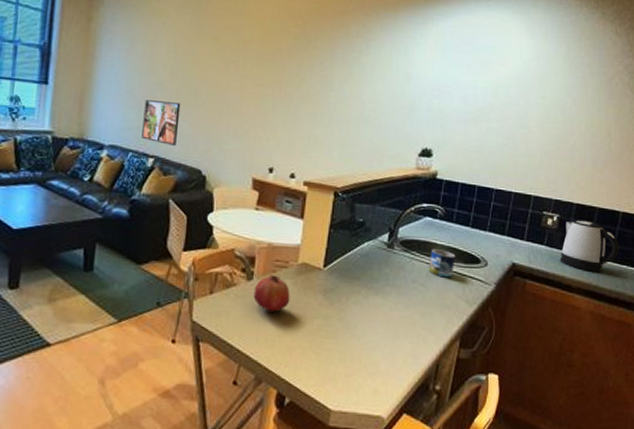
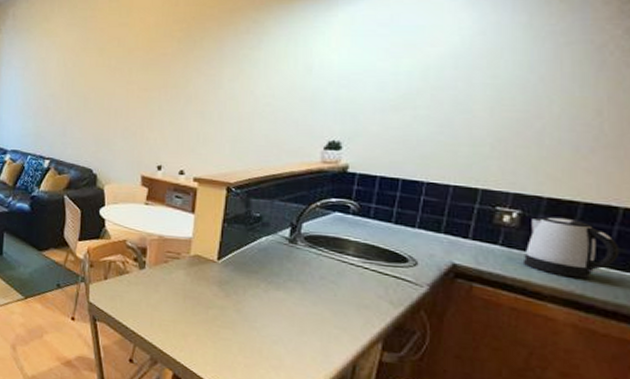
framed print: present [142,100,181,146] -> none [38,110,71,148]
fruit: present [253,275,290,312] -> none [146,265,183,300]
mug: present [428,249,456,278] -> none [339,245,375,277]

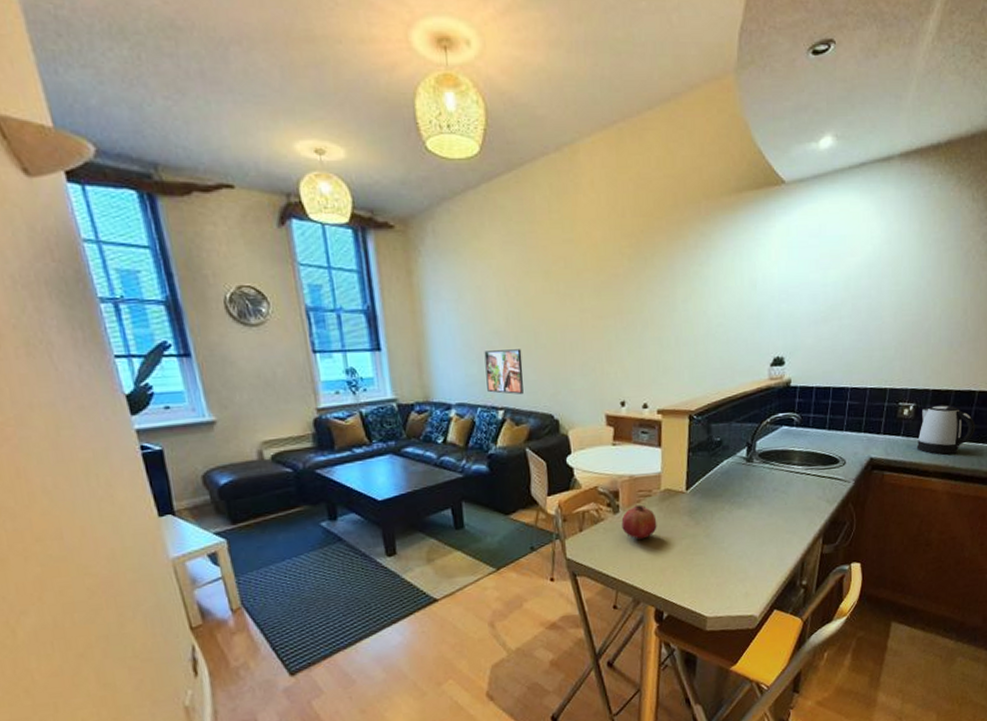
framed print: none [38,110,71,148] -> present [484,349,524,395]
fruit: none [146,265,183,300] -> present [621,505,657,539]

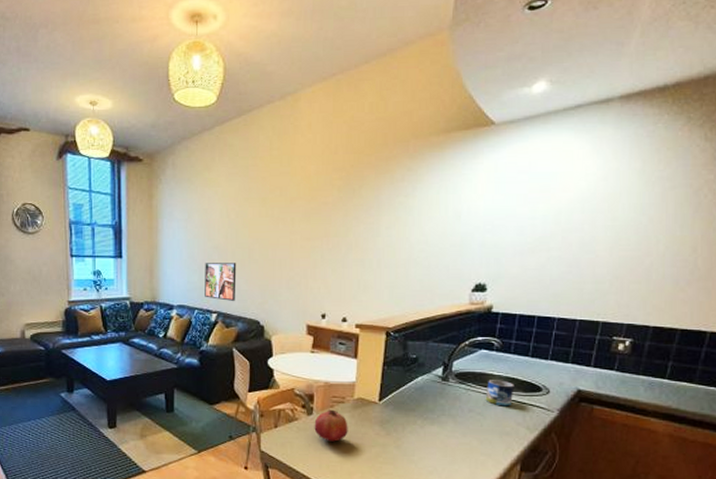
mug: none [788,455,814,482] -> present [485,380,514,407]
kettle: present [916,405,976,455] -> none [632,343,706,395]

